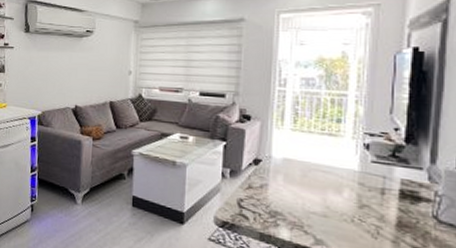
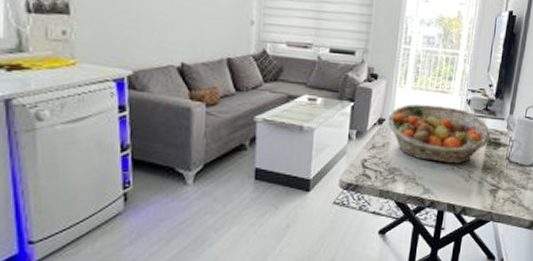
fruit basket: none [265,146,404,217] -> present [388,104,491,164]

